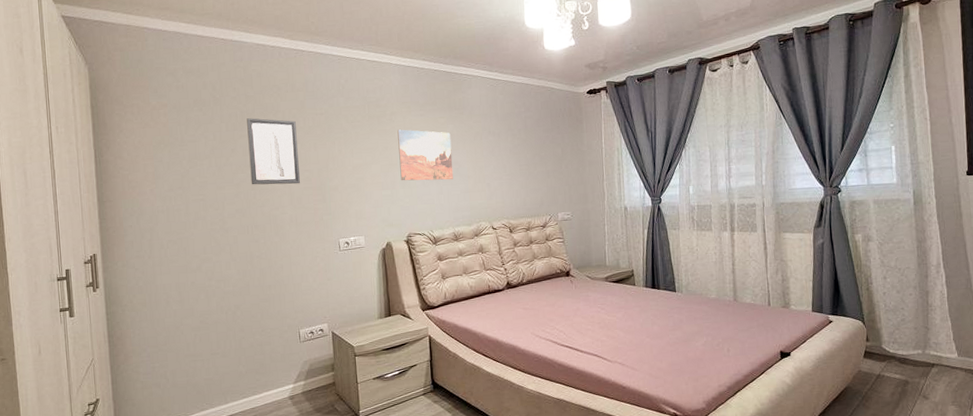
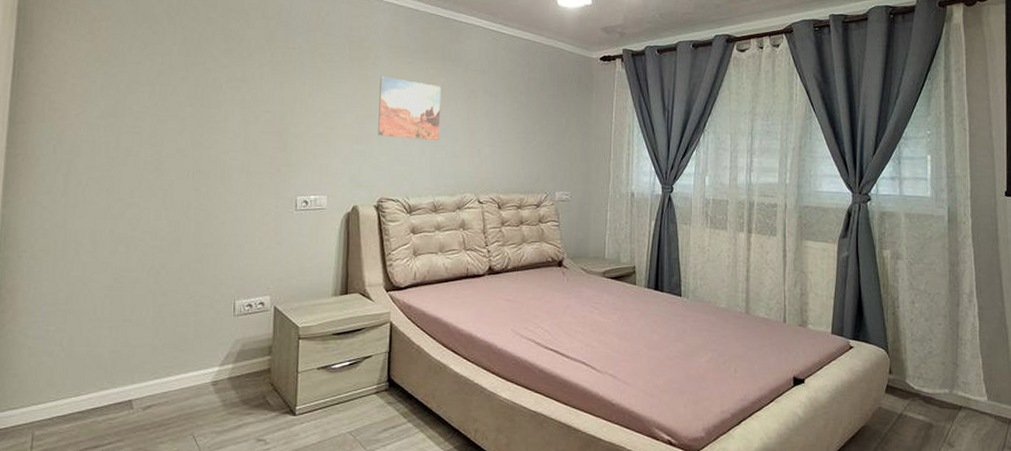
wall art: present [247,118,300,185] -> none [199,43,262,127]

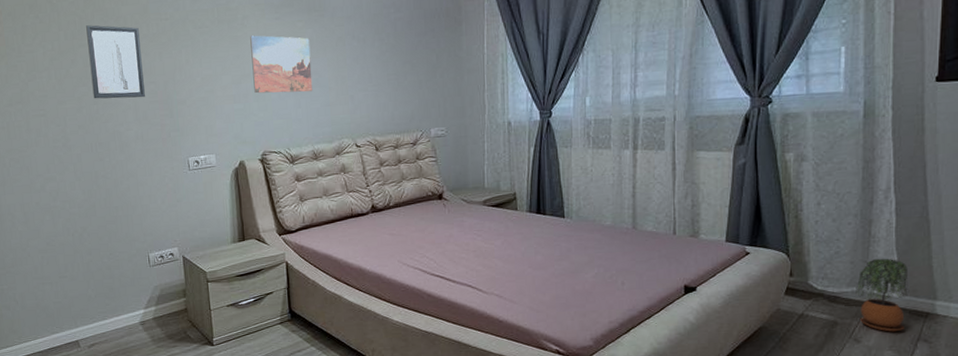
wall art: none [199,43,262,127] -> present [86,25,145,99]
potted plant: none [947,361,993,438] -> present [855,258,908,332]

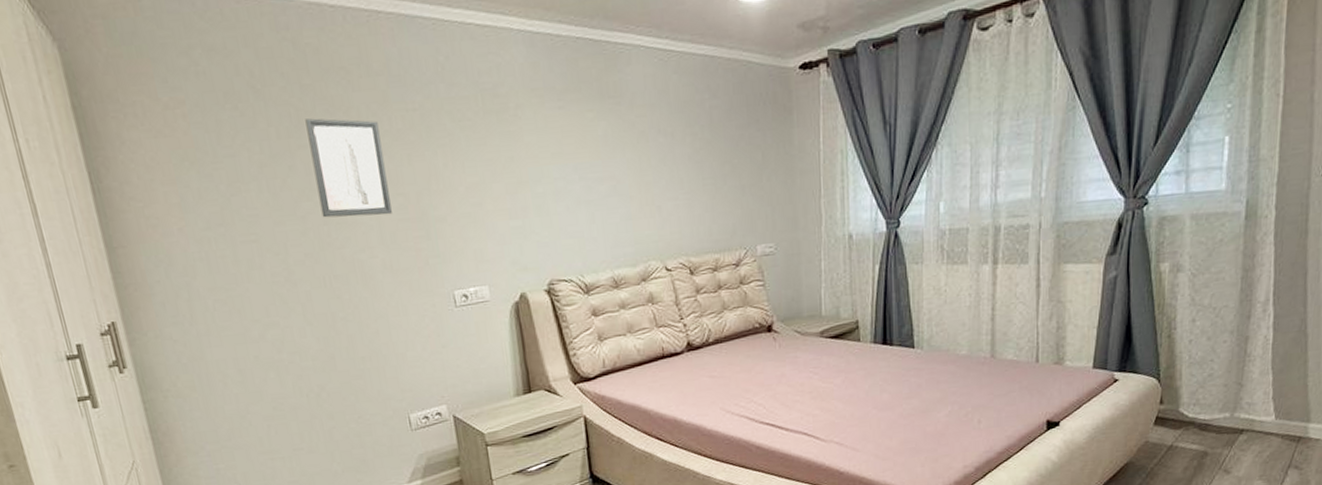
wall art: present [250,35,313,94] -> none [526,130,610,206]
potted plant: present [855,258,908,332] -> none [1227,378,1282,460]

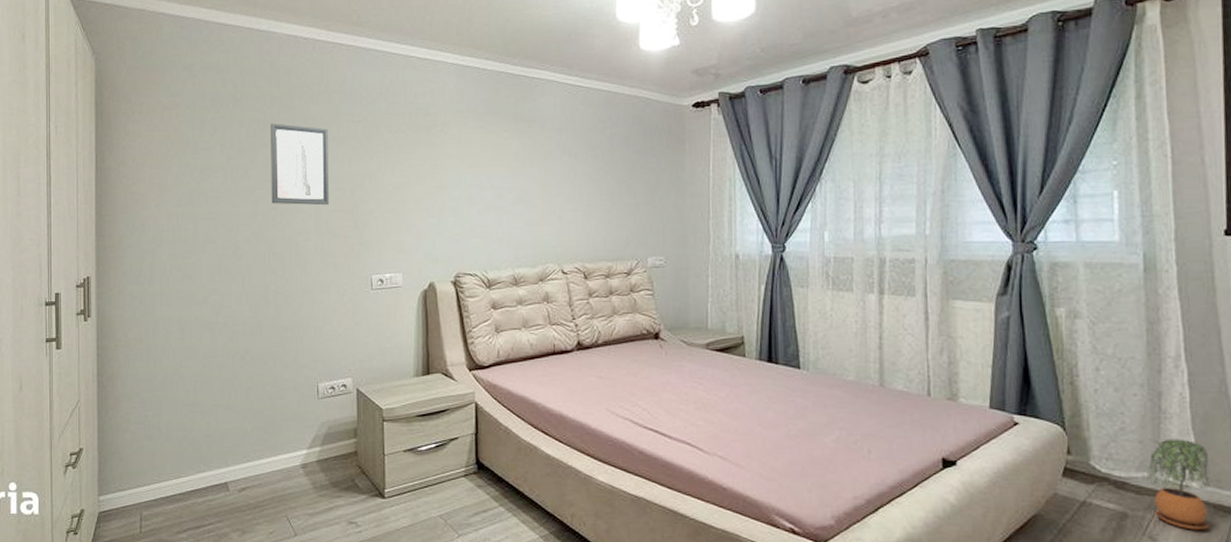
potted plant: none [1227,378,1282,460] -> present [1147,438,1211,530]

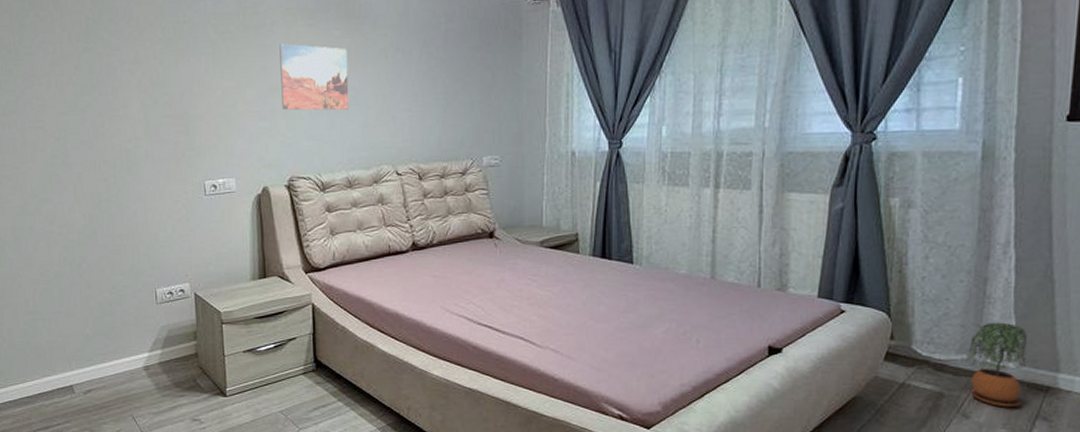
wall art: present [270,123,329,206] -> none [93,26,158,111]
wall art: none [450,143,517,209] -> present [279,43,350,111]

